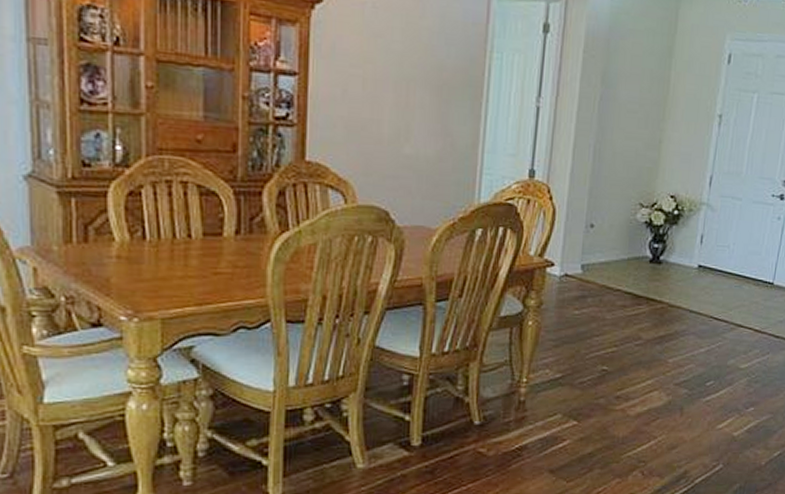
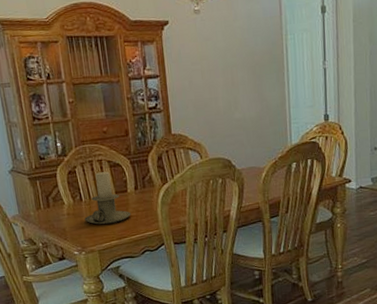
candle holder: none [145,200,224,280] -> present [84,171,131,225]

